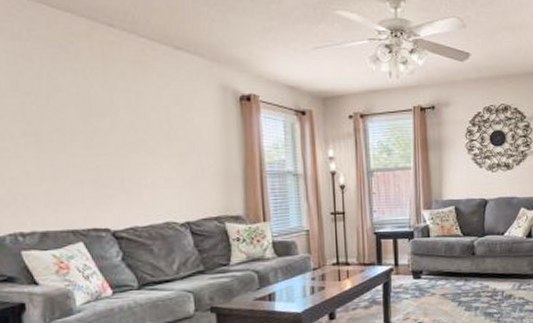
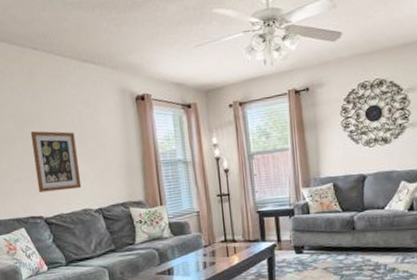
wall art: none [98,125,165,200] -> present [30,131,82,193]

